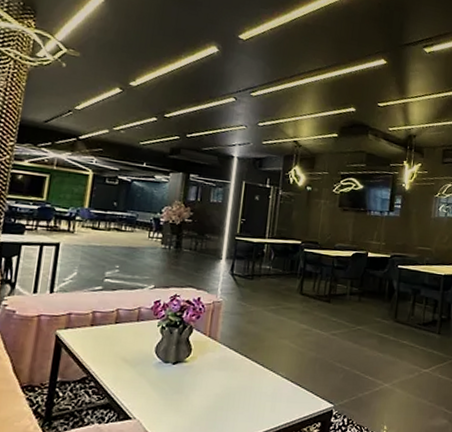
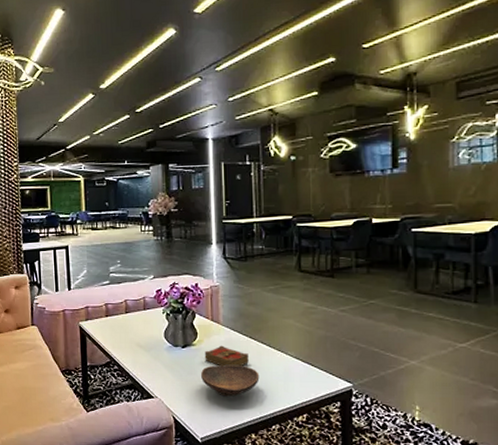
decorative bowl: none [188,384,249,418] -> present [201,365,260,397]
book: none [195,363,241,386] -> present [204,345,249,367]

